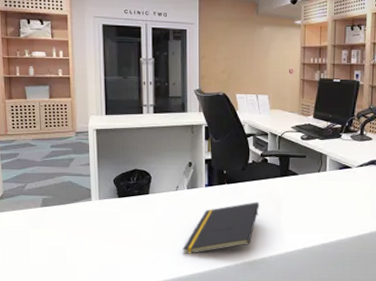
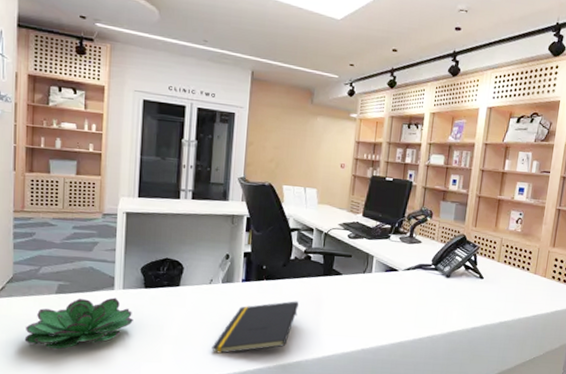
succulent plant: none [18,208,110,256] -> present [24,297,133,349]

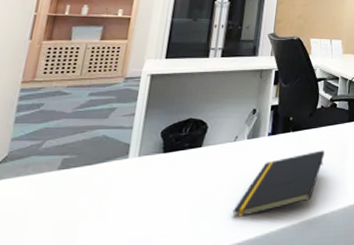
succulent plant: present [24,297,133,349] -> none [9,167,147,237]

